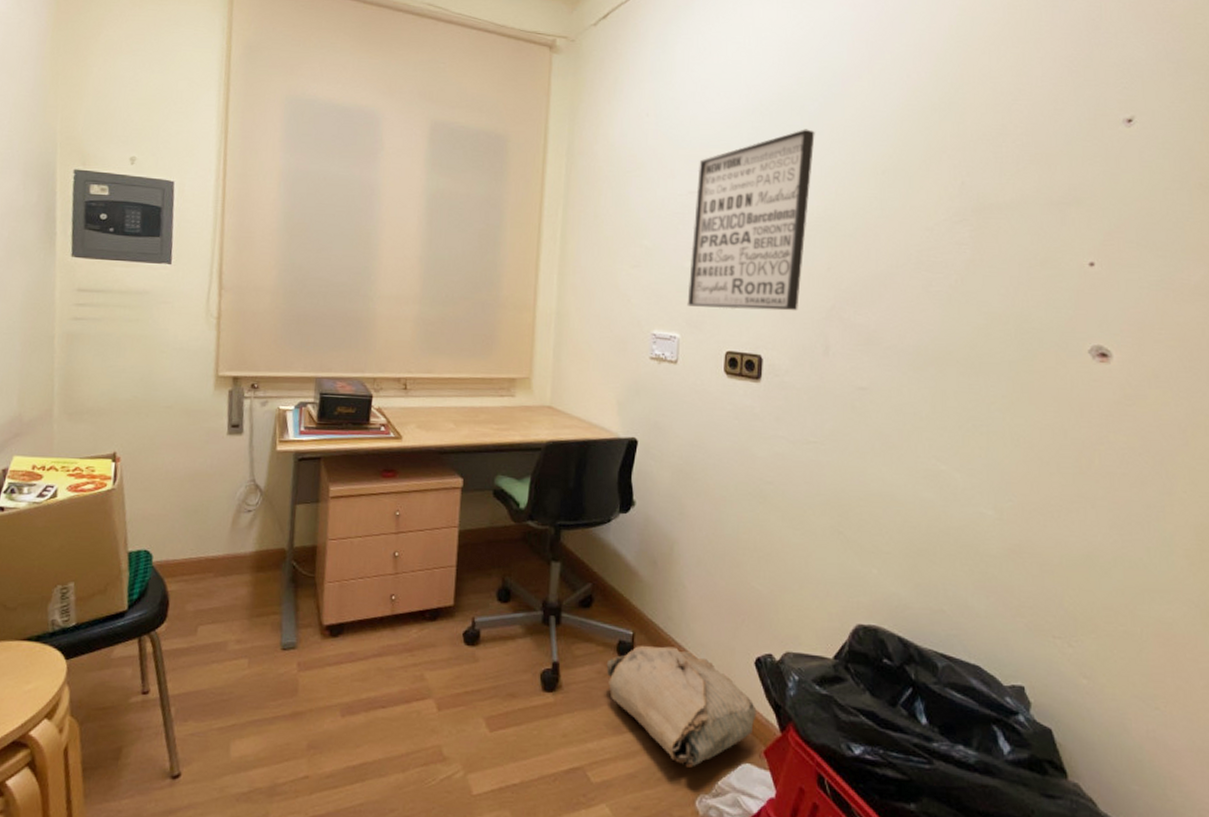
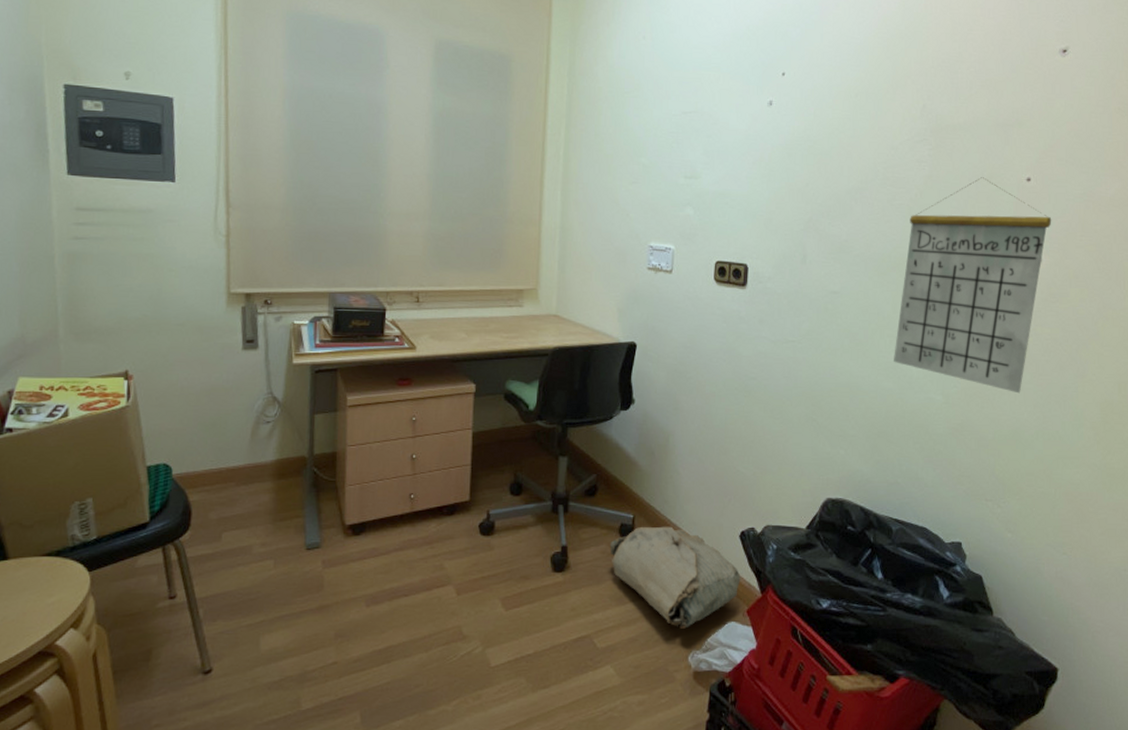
wall art: present [687,129,815,311] -> none [681,54,797,224]
calendar: none [934,261,1123,512] -> present [894,177,1052,394]

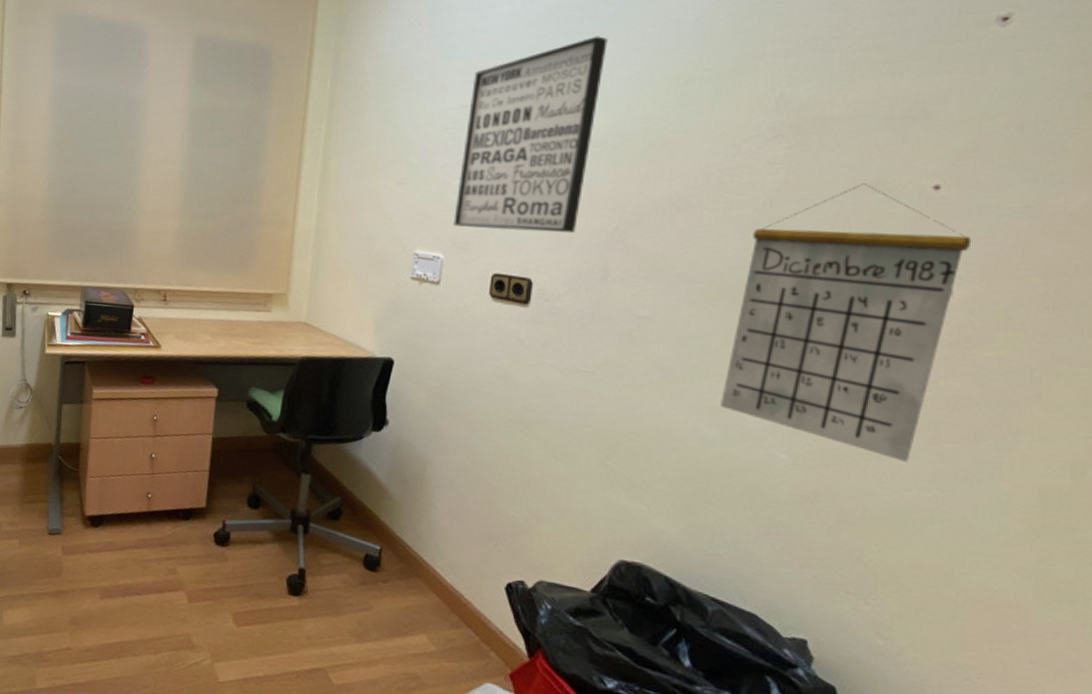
bag: present [610,526,741,629] -> none [352,560,504,682]
wall art: none [681,54,797,224] -> present [453,36,608,234]

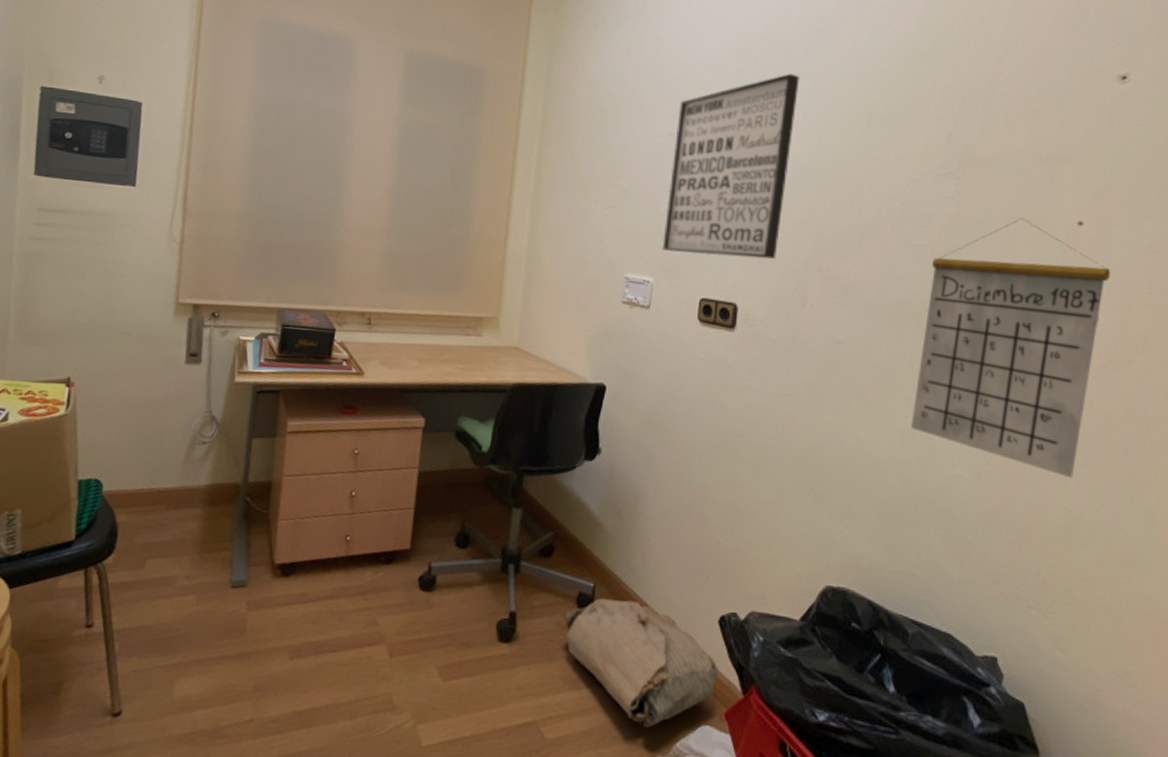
bag: none [352,560,504,682] -> present [565,598,719,728]

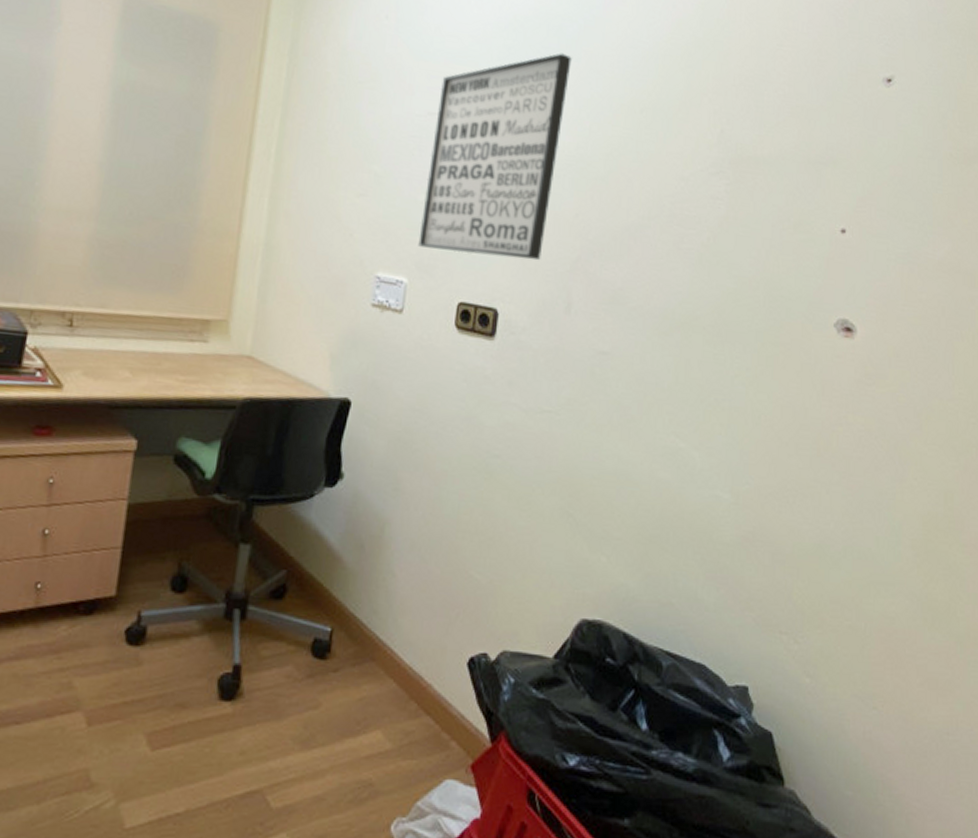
bag: present [565,598,719,728] -> none [297,643,466,786]
calendar: present [911,218,1111,479] -> none [673,223,870,497]

